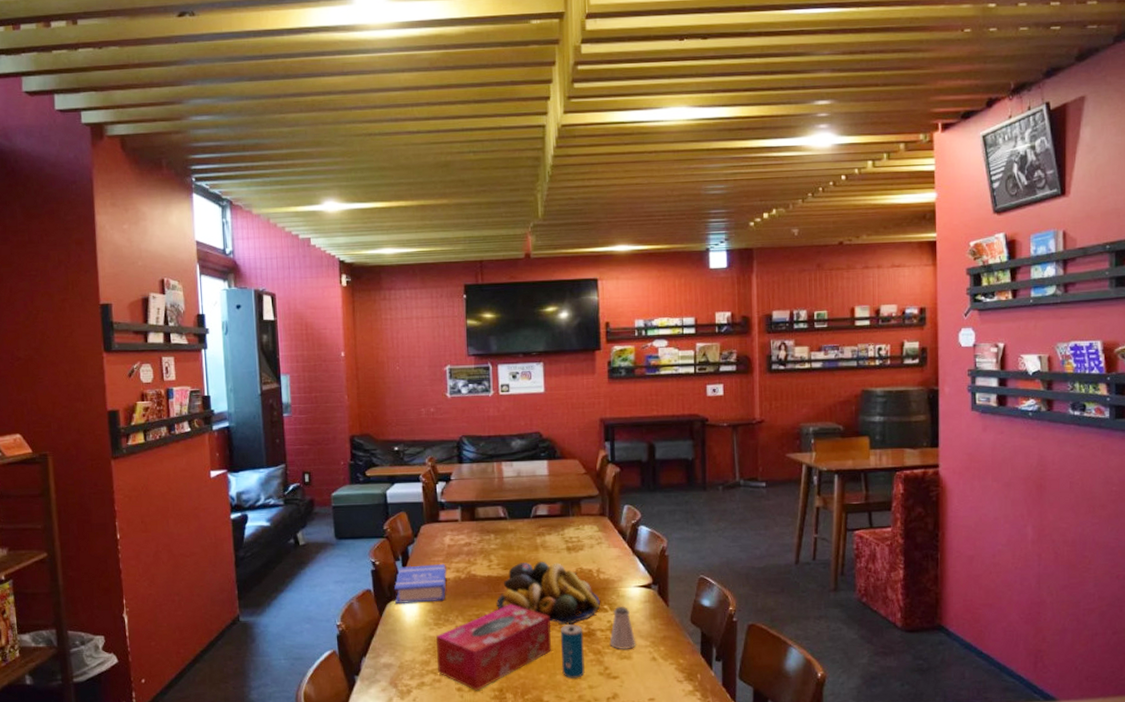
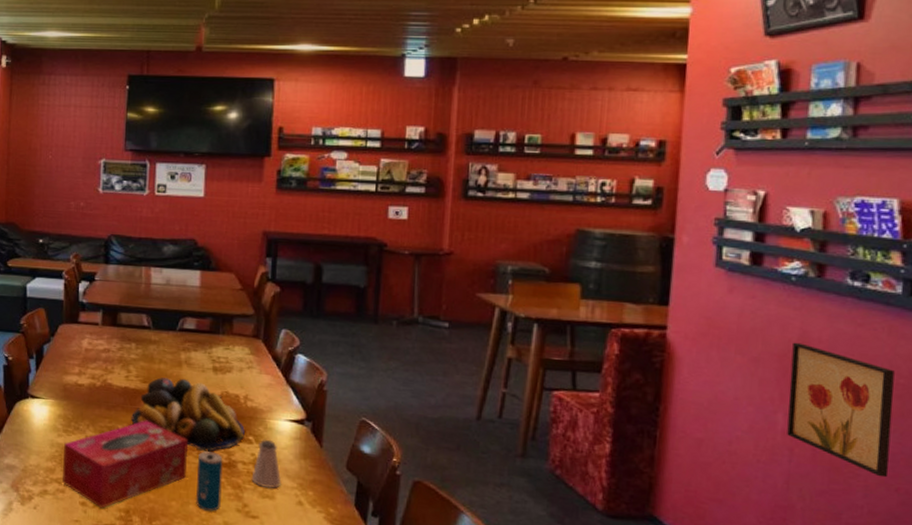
book: present [394,563,447,604] -> none [25,365,81,407]
wall art: none [1034,466,1111,568] -> present [787,342,895,478]

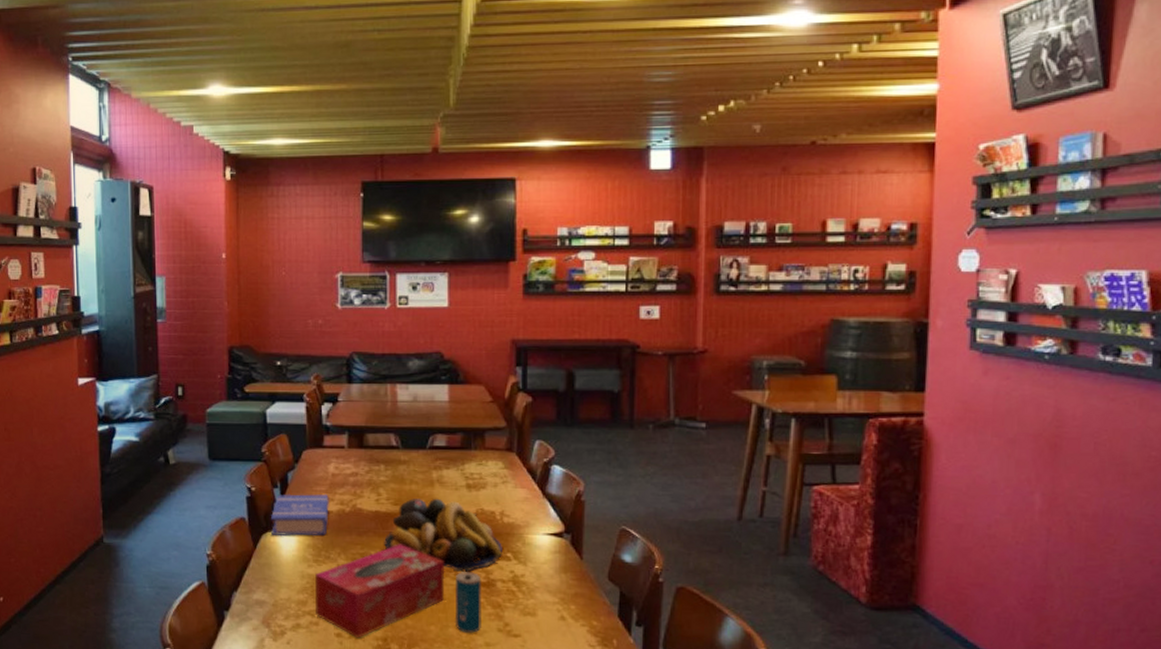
book: none [25,365,81,407] -> present [271,493,329,537]
saltshaker: present [251,439,282,489] -> none [511,555,543,606]
wall art: present [787,342,895,478] -> none [1044,421,1147,551]

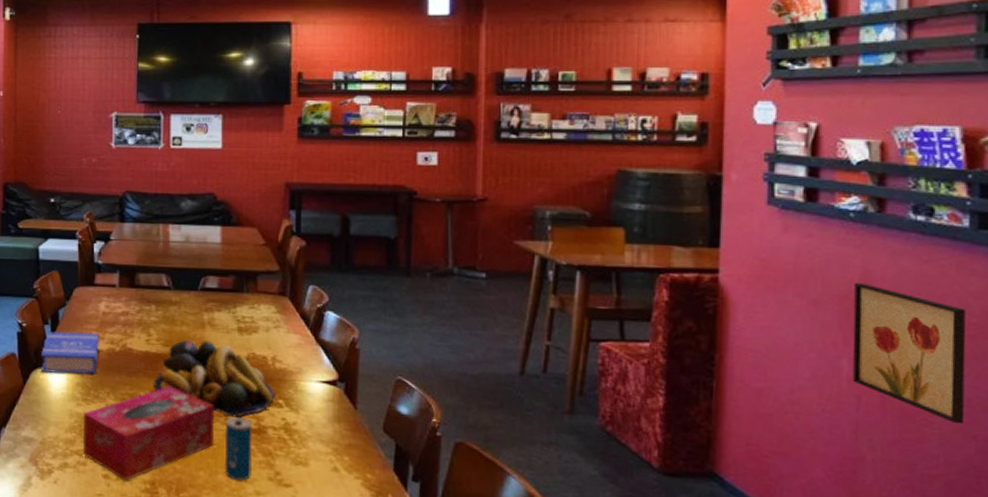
wall art: none [1044,421,1147,551] -> present [852,282,966,424]

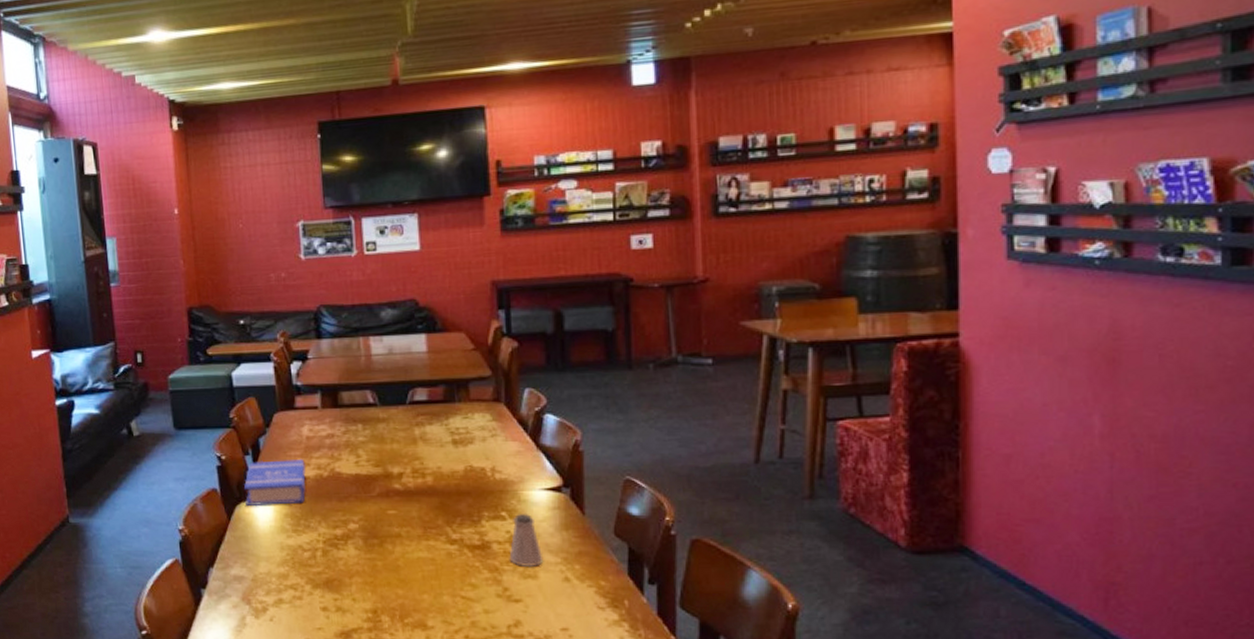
tissue box: present [83,386,215,481] -> none [295,509,436,612]
fruit bowl: present [154,340,274,418] -> none [367,457,496,535]
beverage can: present [224,417,252,481] -> none [447,534,478,600]
saltshaker: none [283,402,315,455] -> present [509,513,544,568]
wall art: present [852,282,966,424] -> none [1103,333,1224,473]

